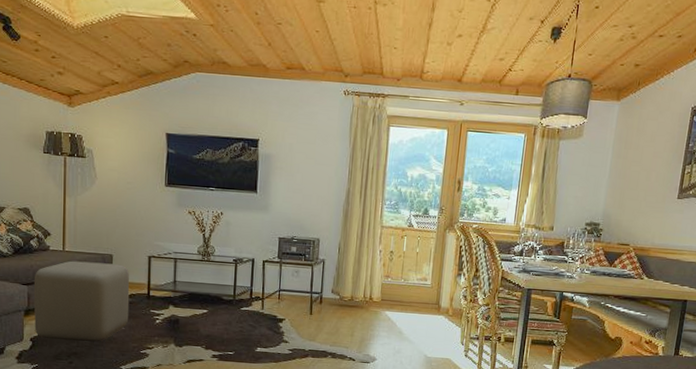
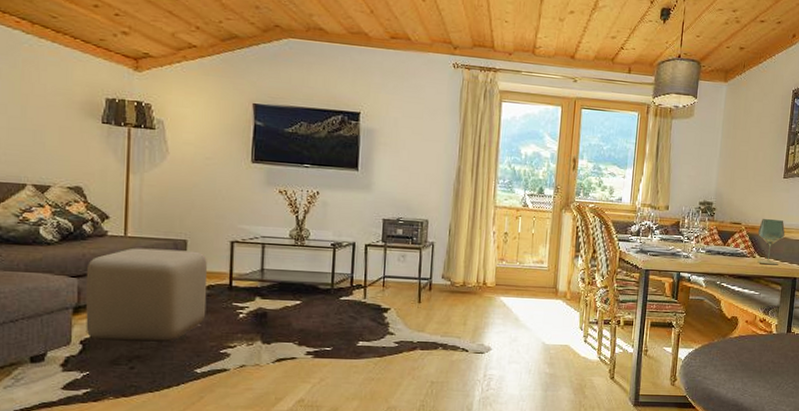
wine glass: none [645,240,677,288] -> present [757,219,785,265]

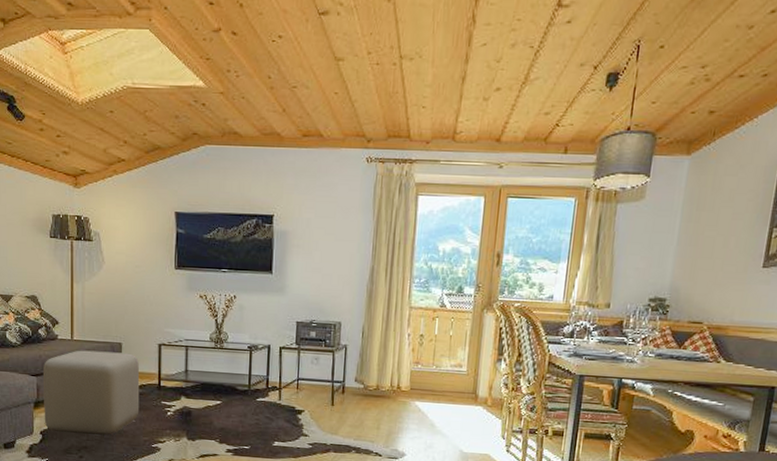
wine glass: present [757,219,785,265] -> none [723,317,762,372]

